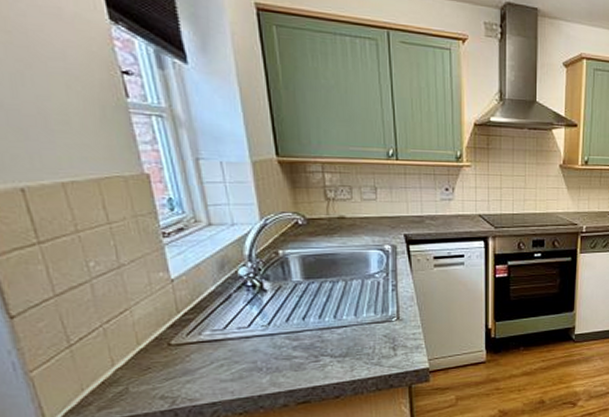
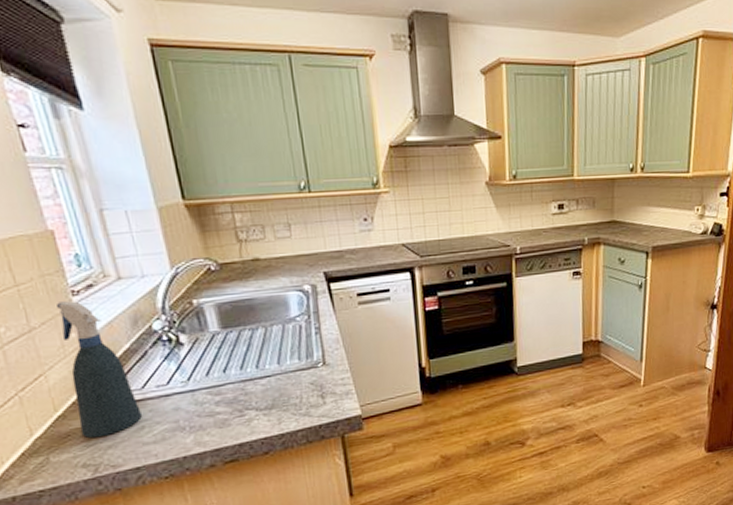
spray bottle: none [147,242,221,373] -> present [57,301,142,438]

